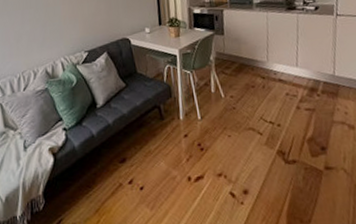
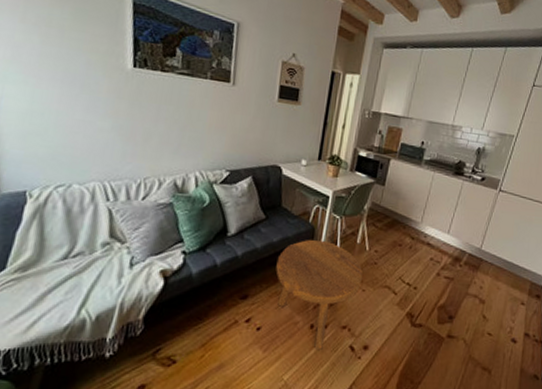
footstool: none [144,96,226,201] -> present [276,239,363,350]

